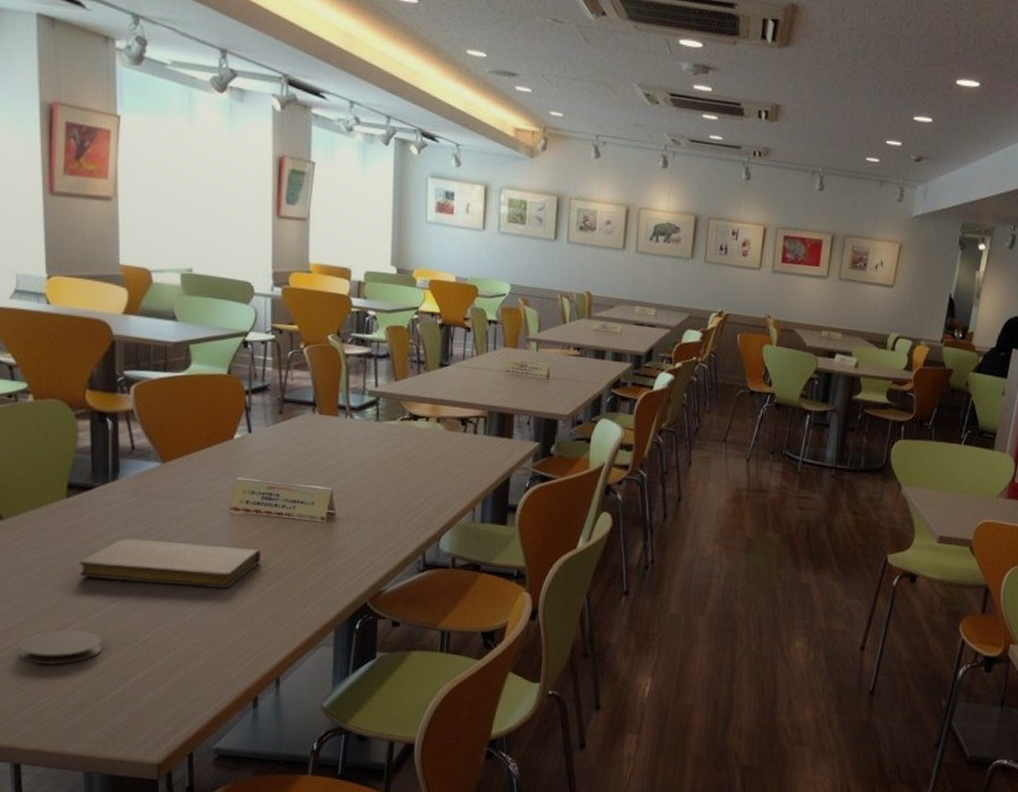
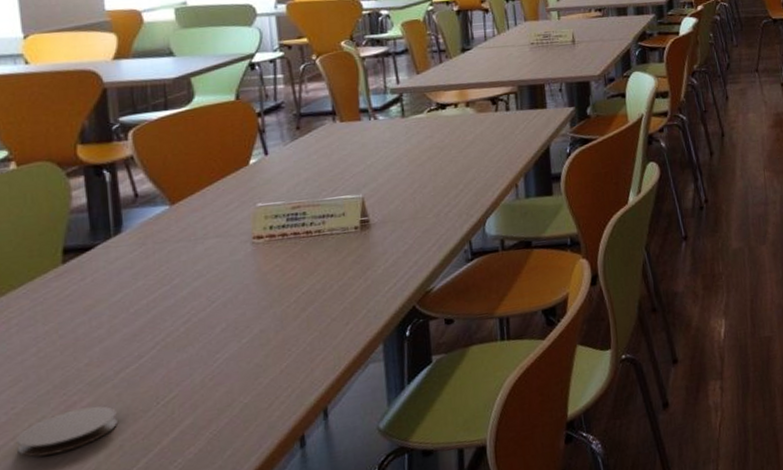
notebook: present [79,538,260,588] -> none [83,274,292,347]

